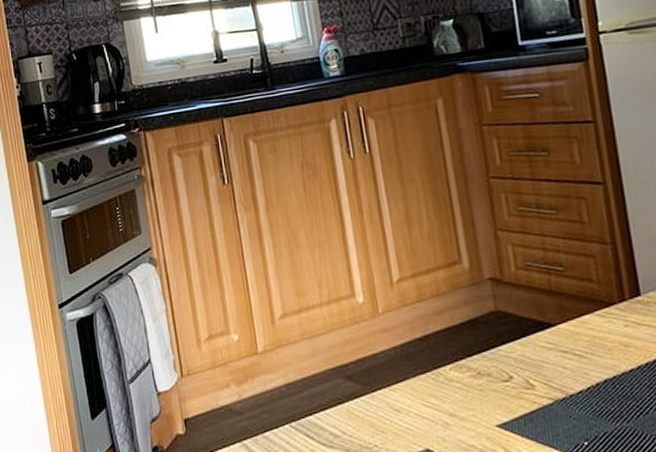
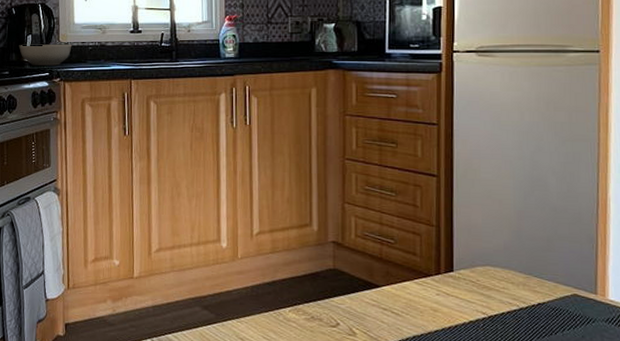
bowl: none [85,86,148,118] -> present [18,44,72,66]

